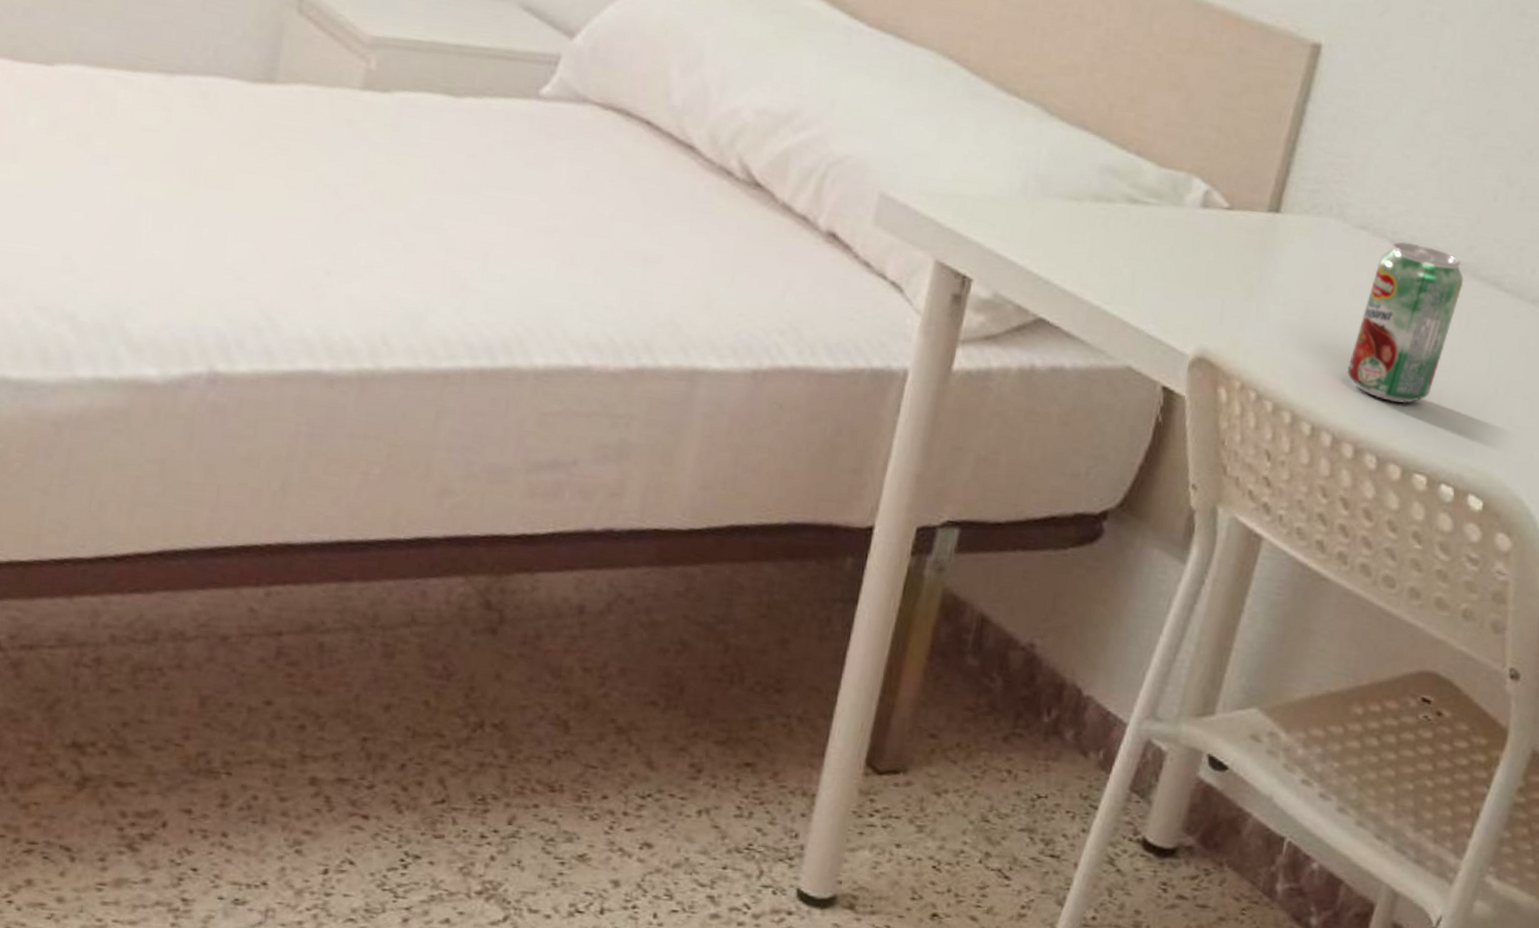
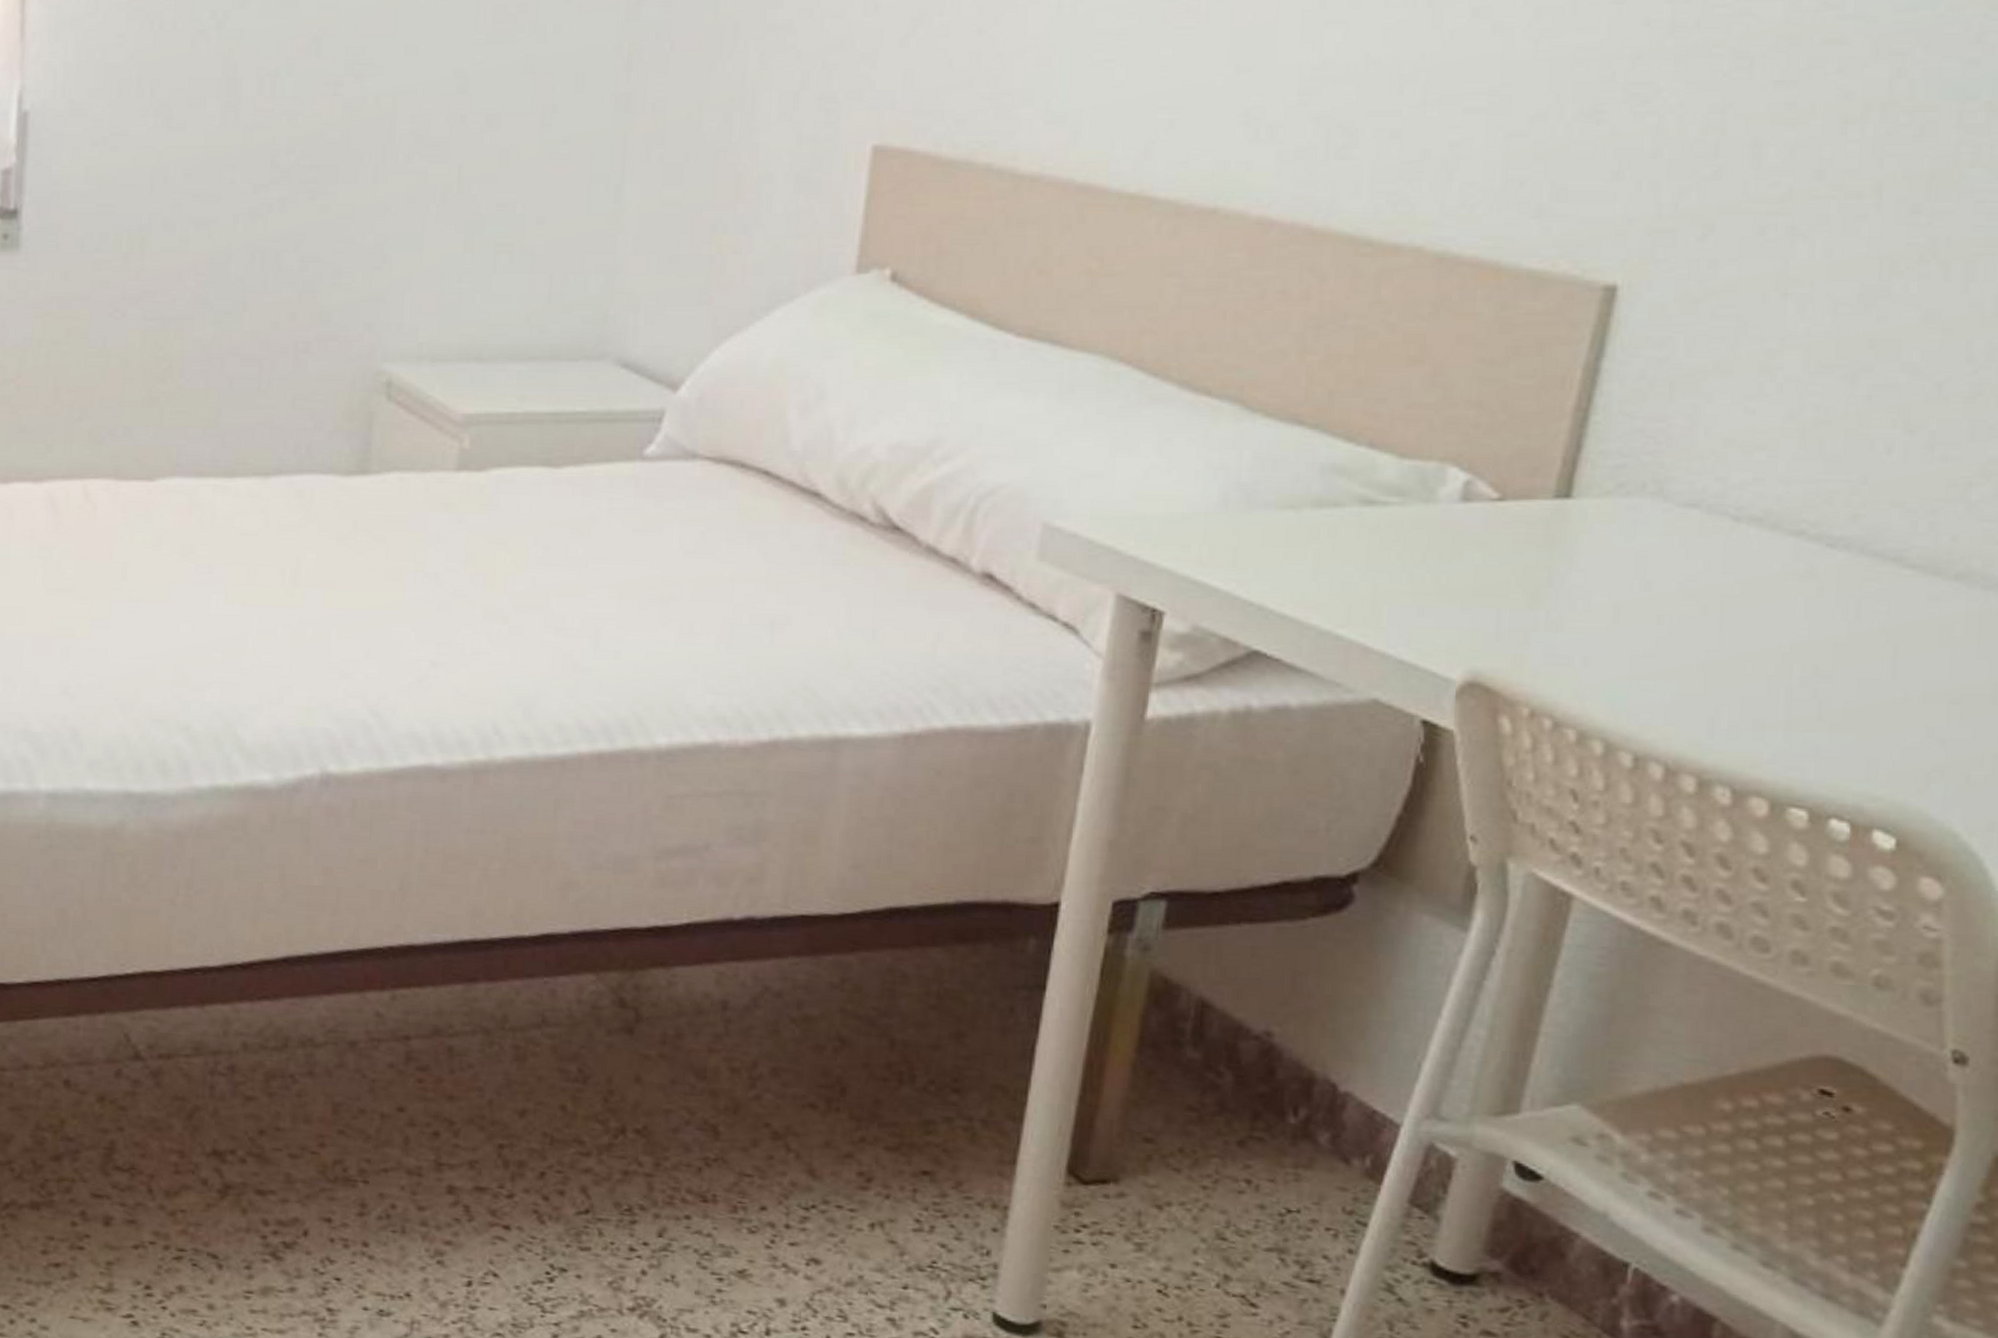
beverage can: present [1346,242,1464,404] -> none [1680,518,1848,721]

